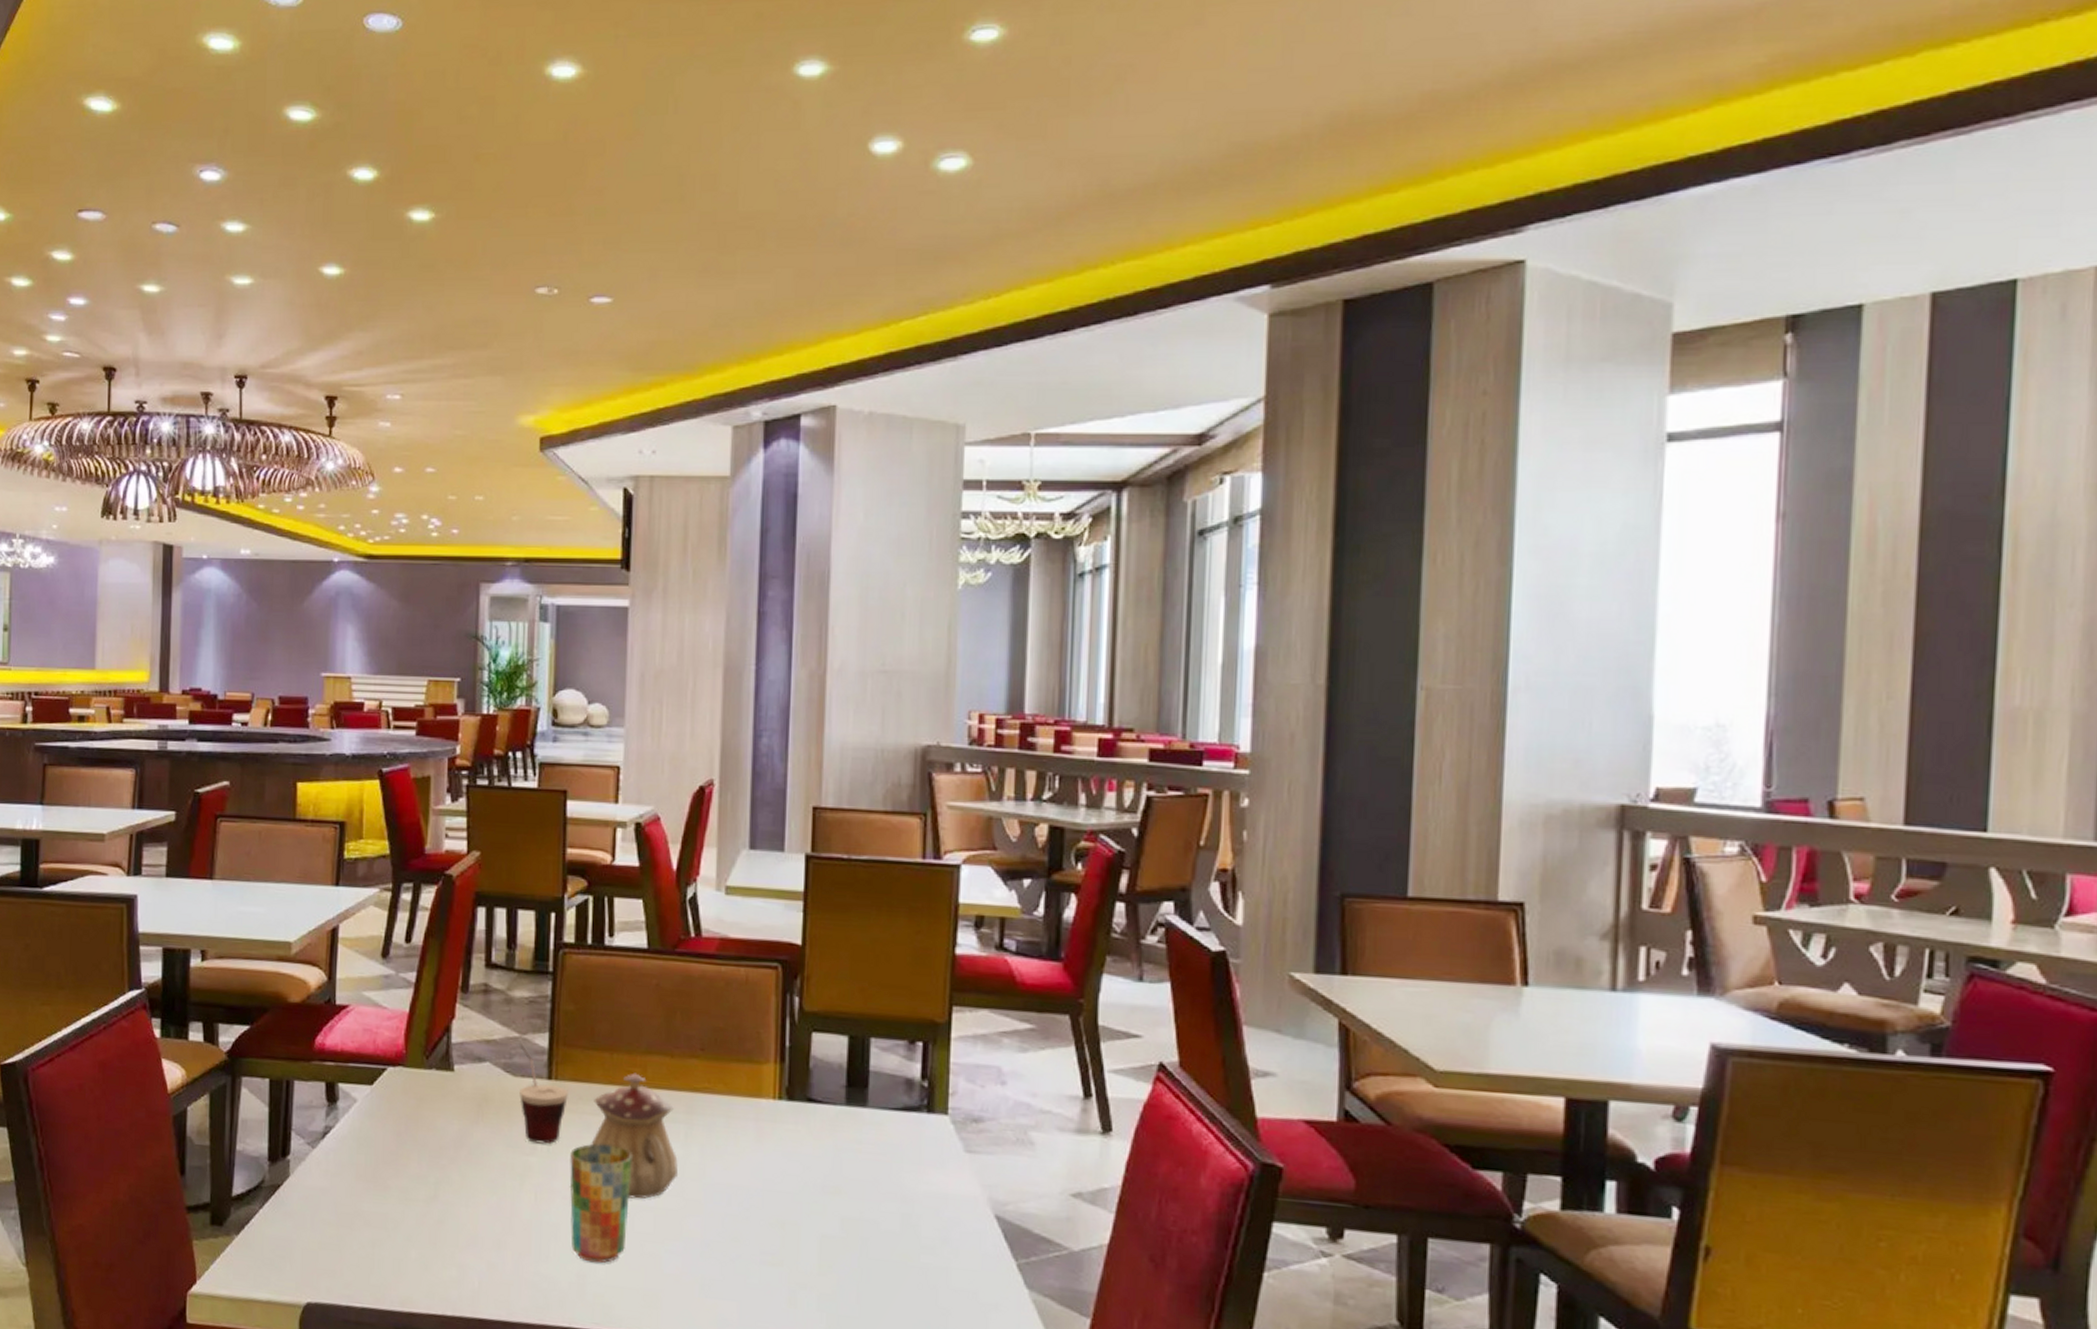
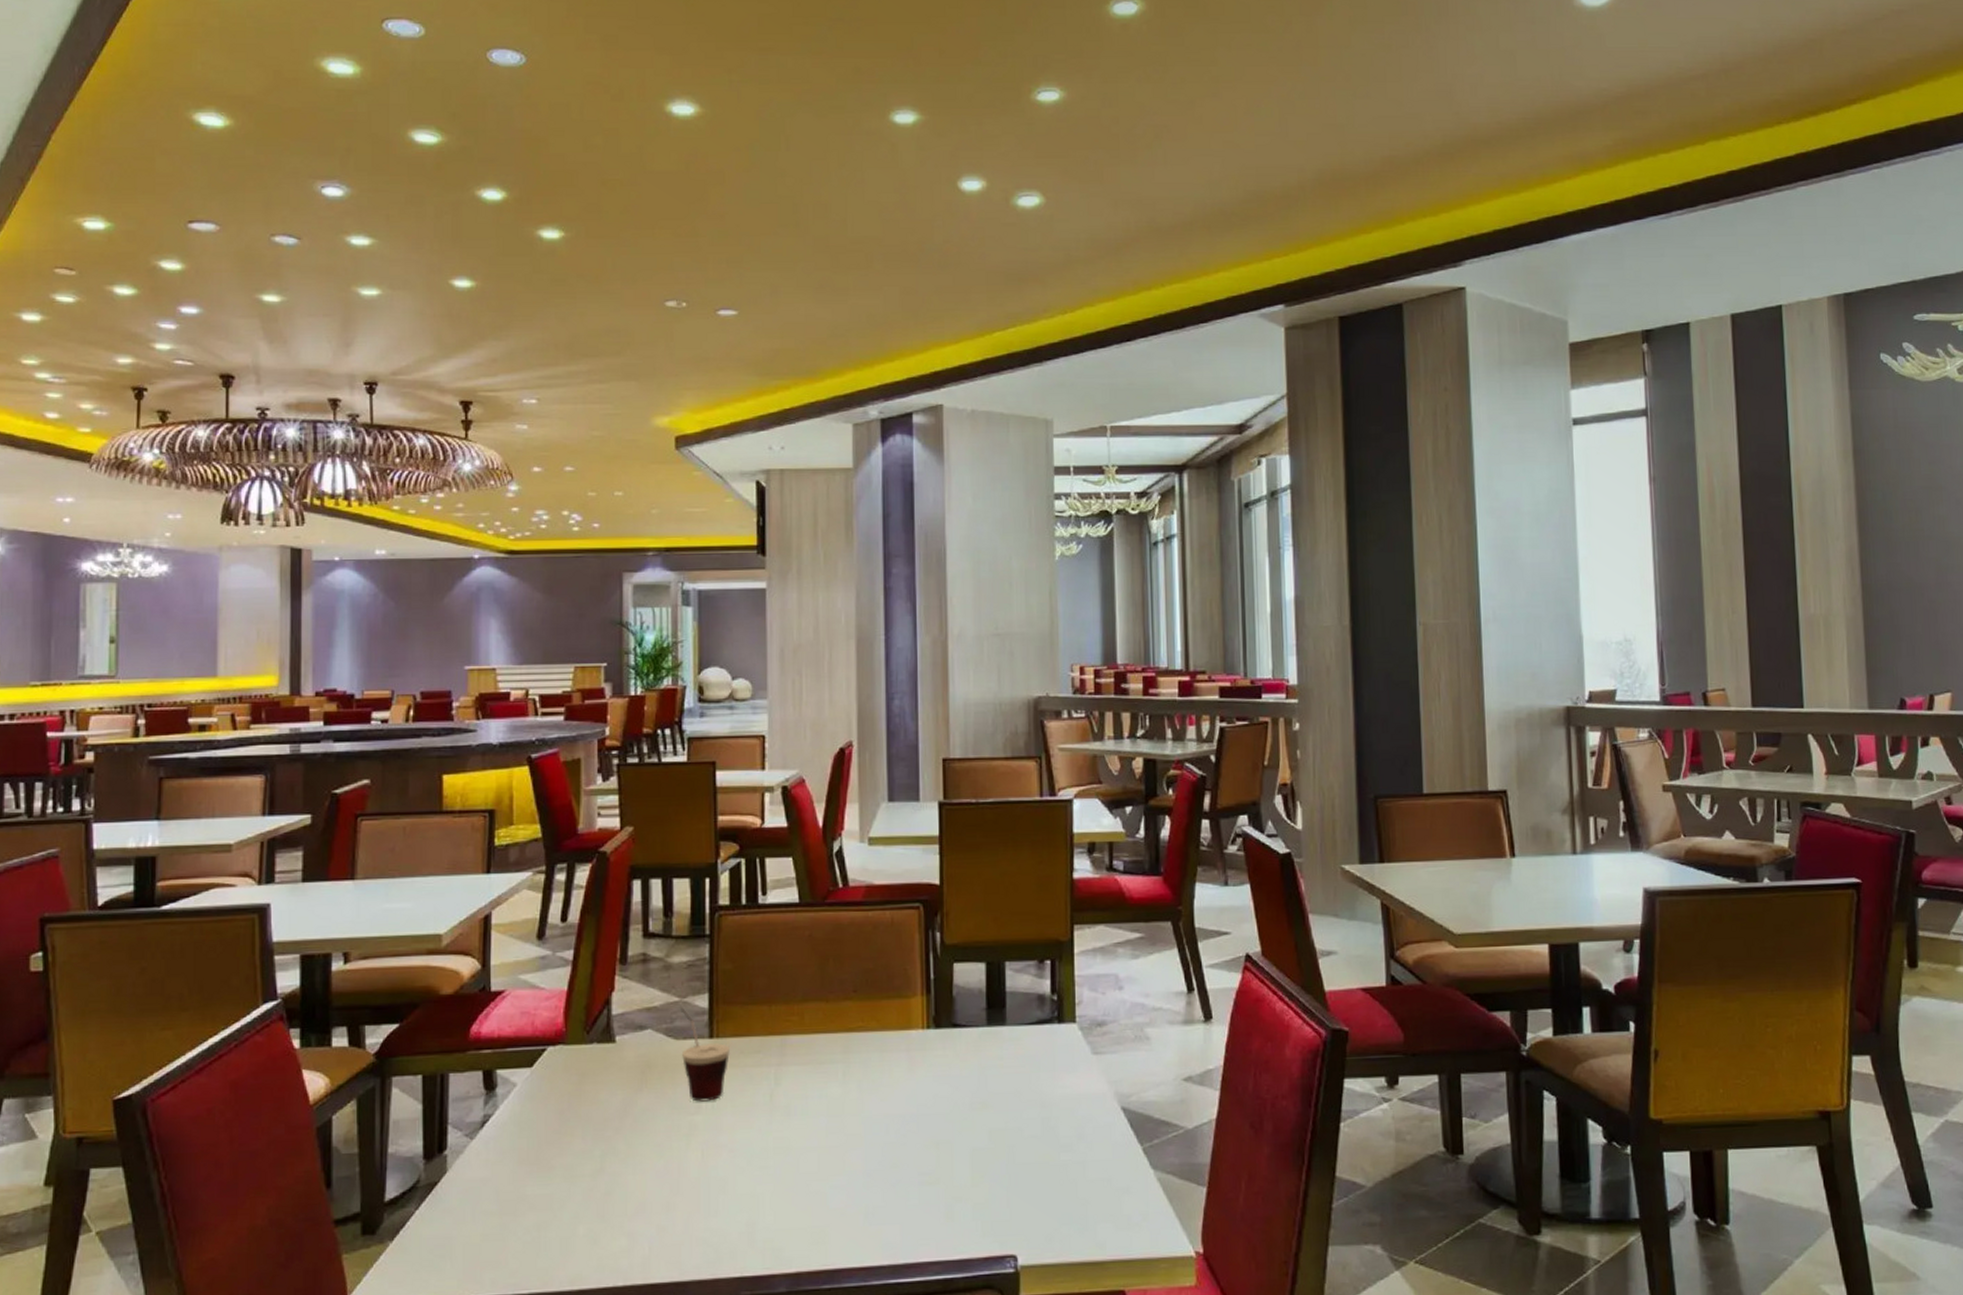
cup: present [569,1143,632,1264] -> none [735,1093,795,1210]
teapot: present [591,1072,678,1199] -> none [754,1021,838,1142]

